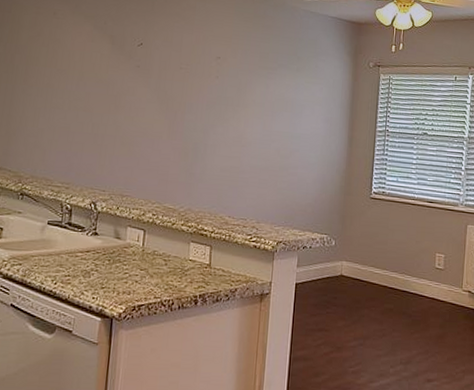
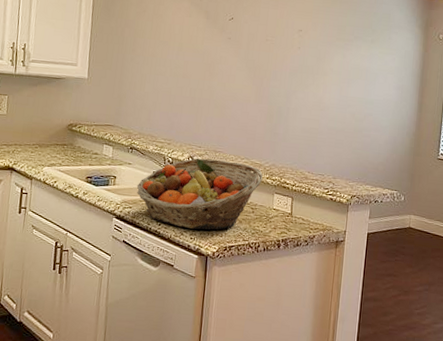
fruit basket: none [28,204,177,287] -> present [136,158,263,230]

